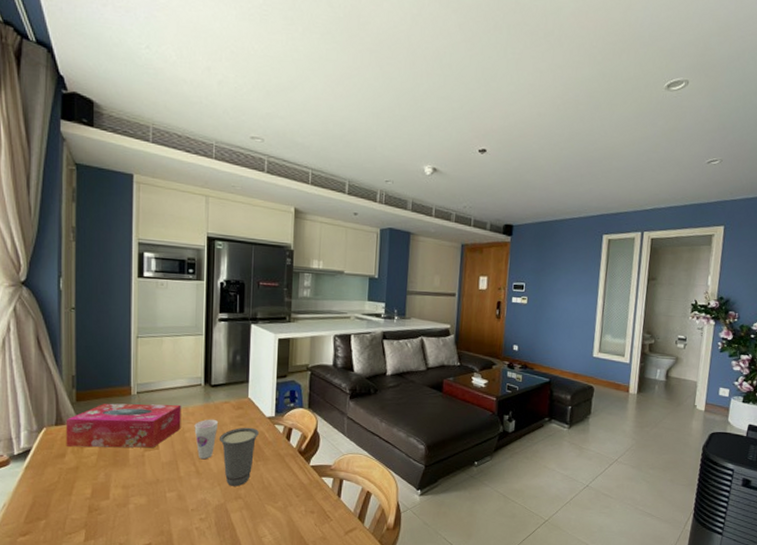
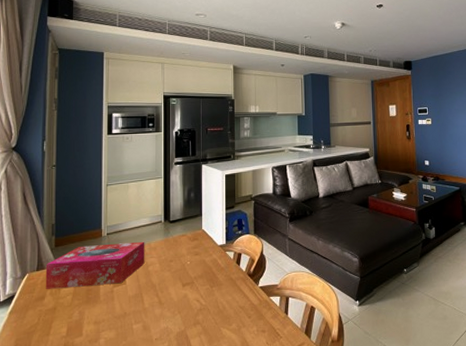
cup: present [194,419,218,460] -> none [156,251,177,290]
cup: present [218,427,259,487] -> none [178,256,212,313]

